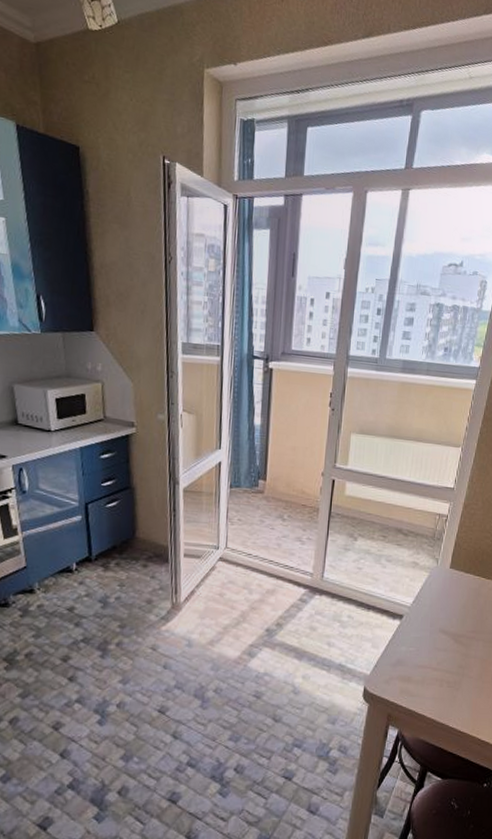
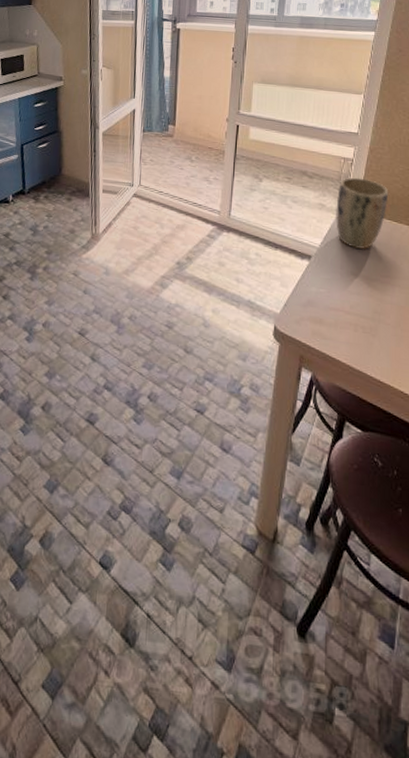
plant pot: none [428,534,480,606] -> present [336,177,389,249]

